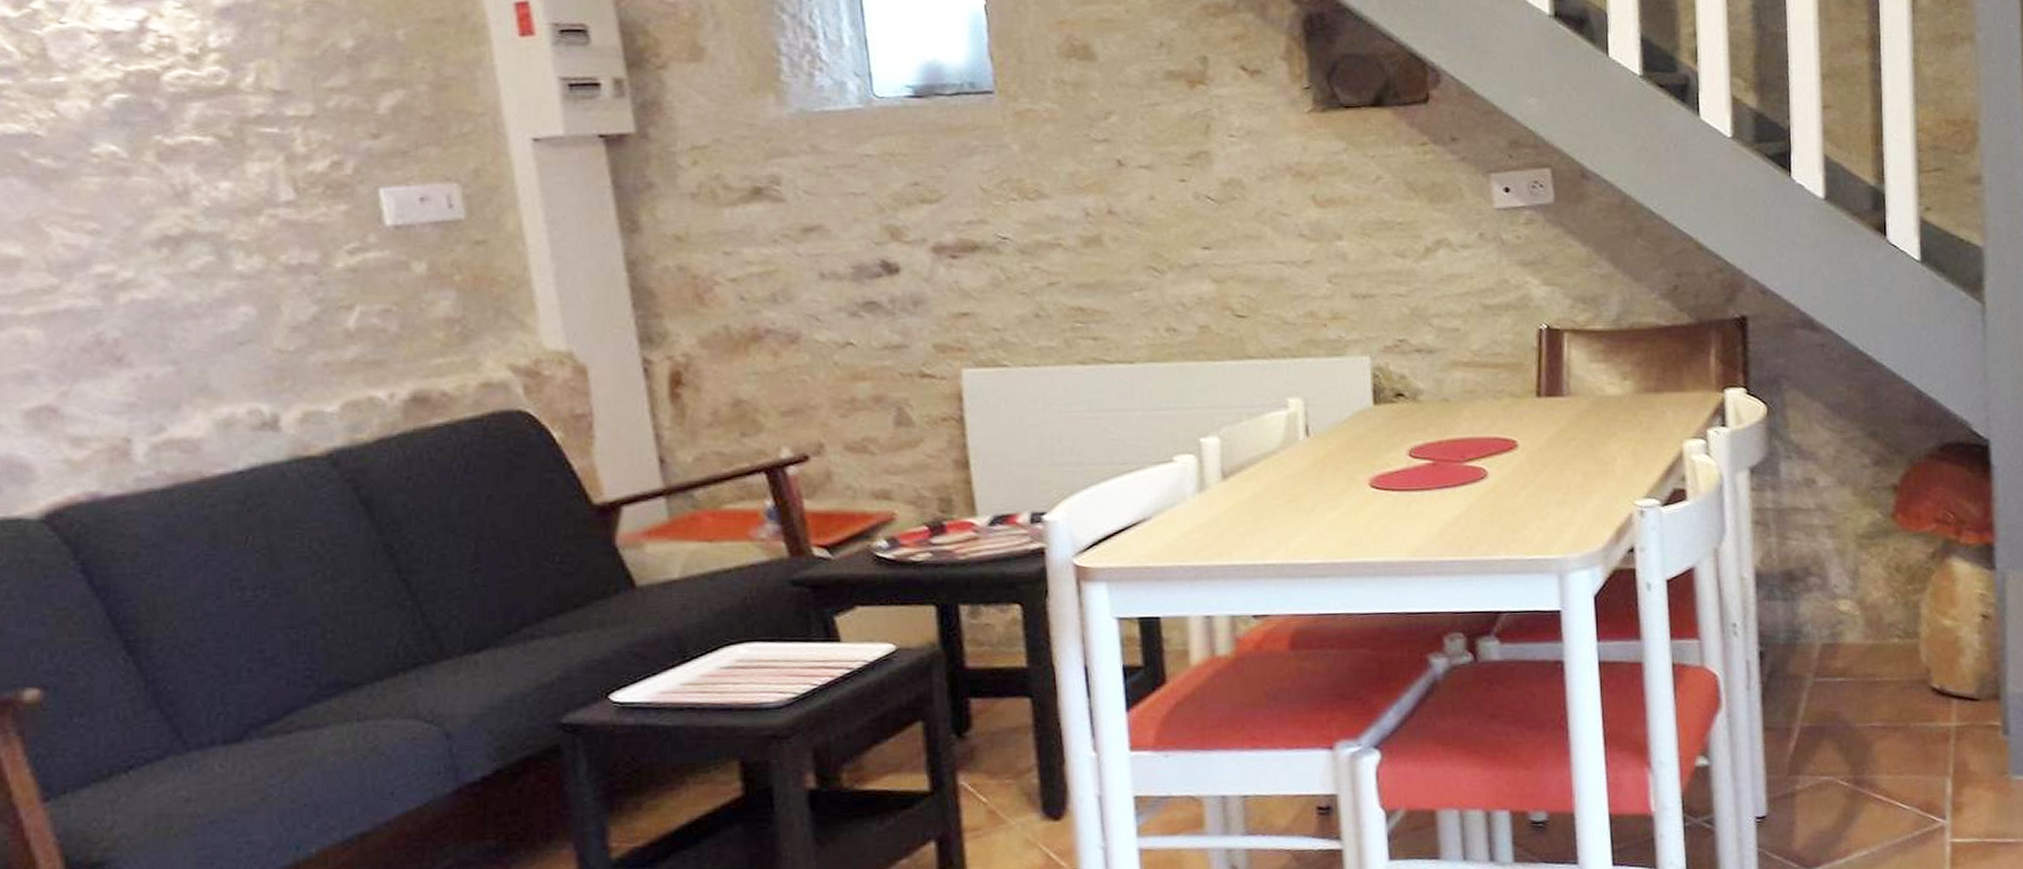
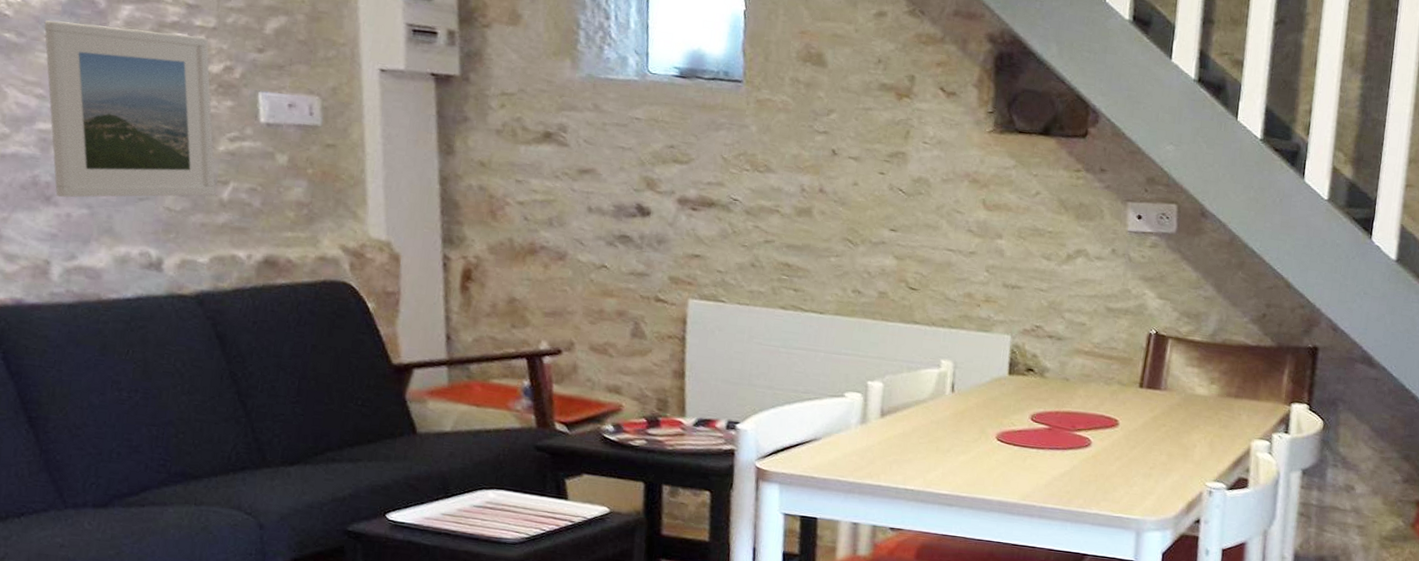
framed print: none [89,129,338,355] -> present [44,20,216,198]

